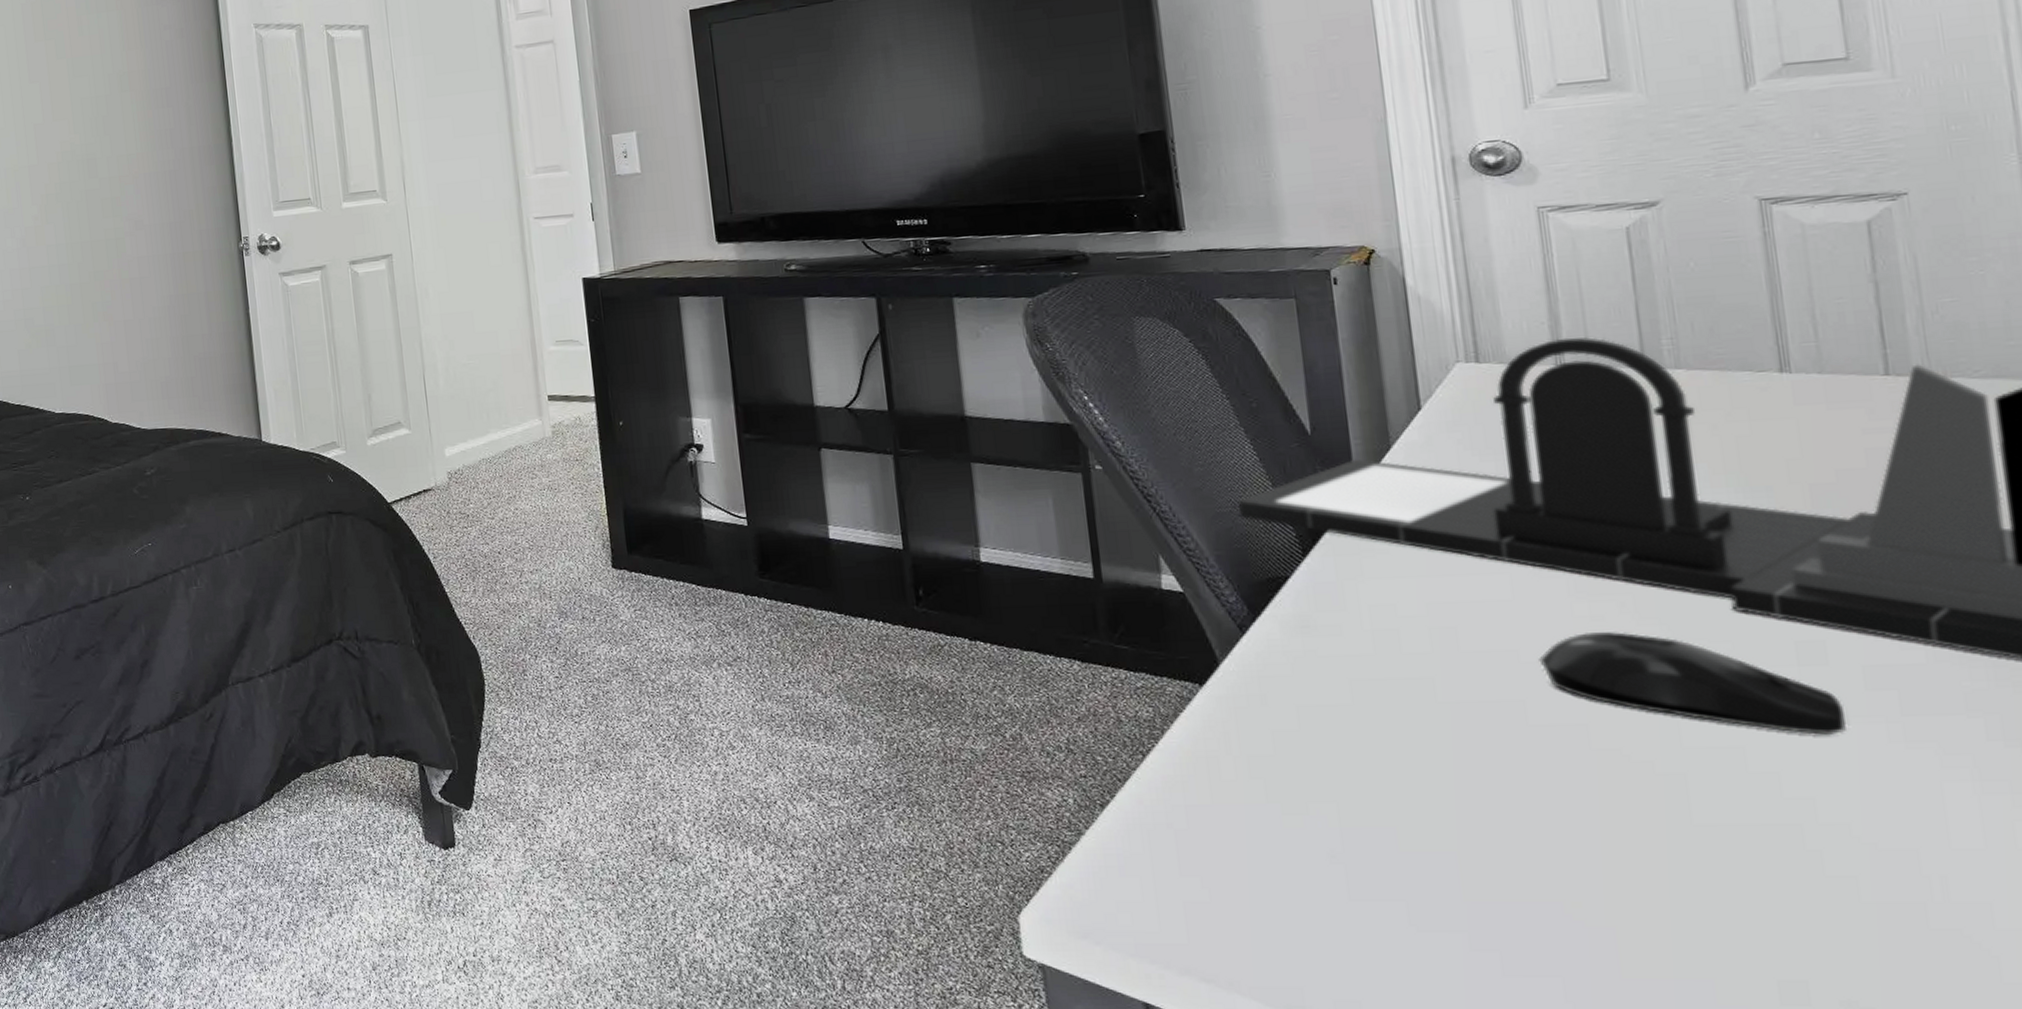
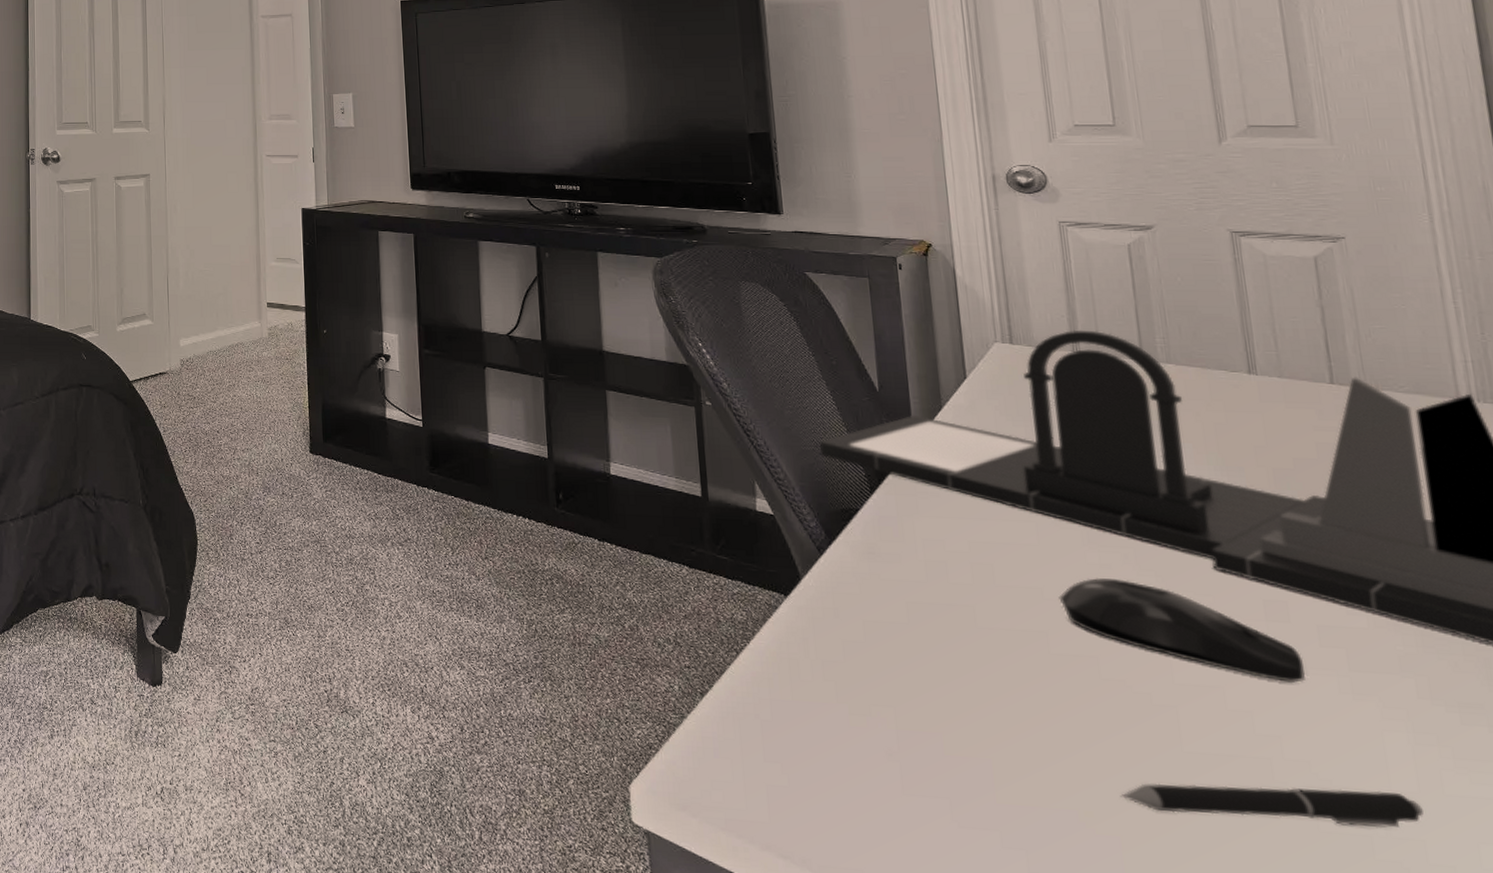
pen: none [1615,850,1991,895] -> present [1120,783,1424,828]

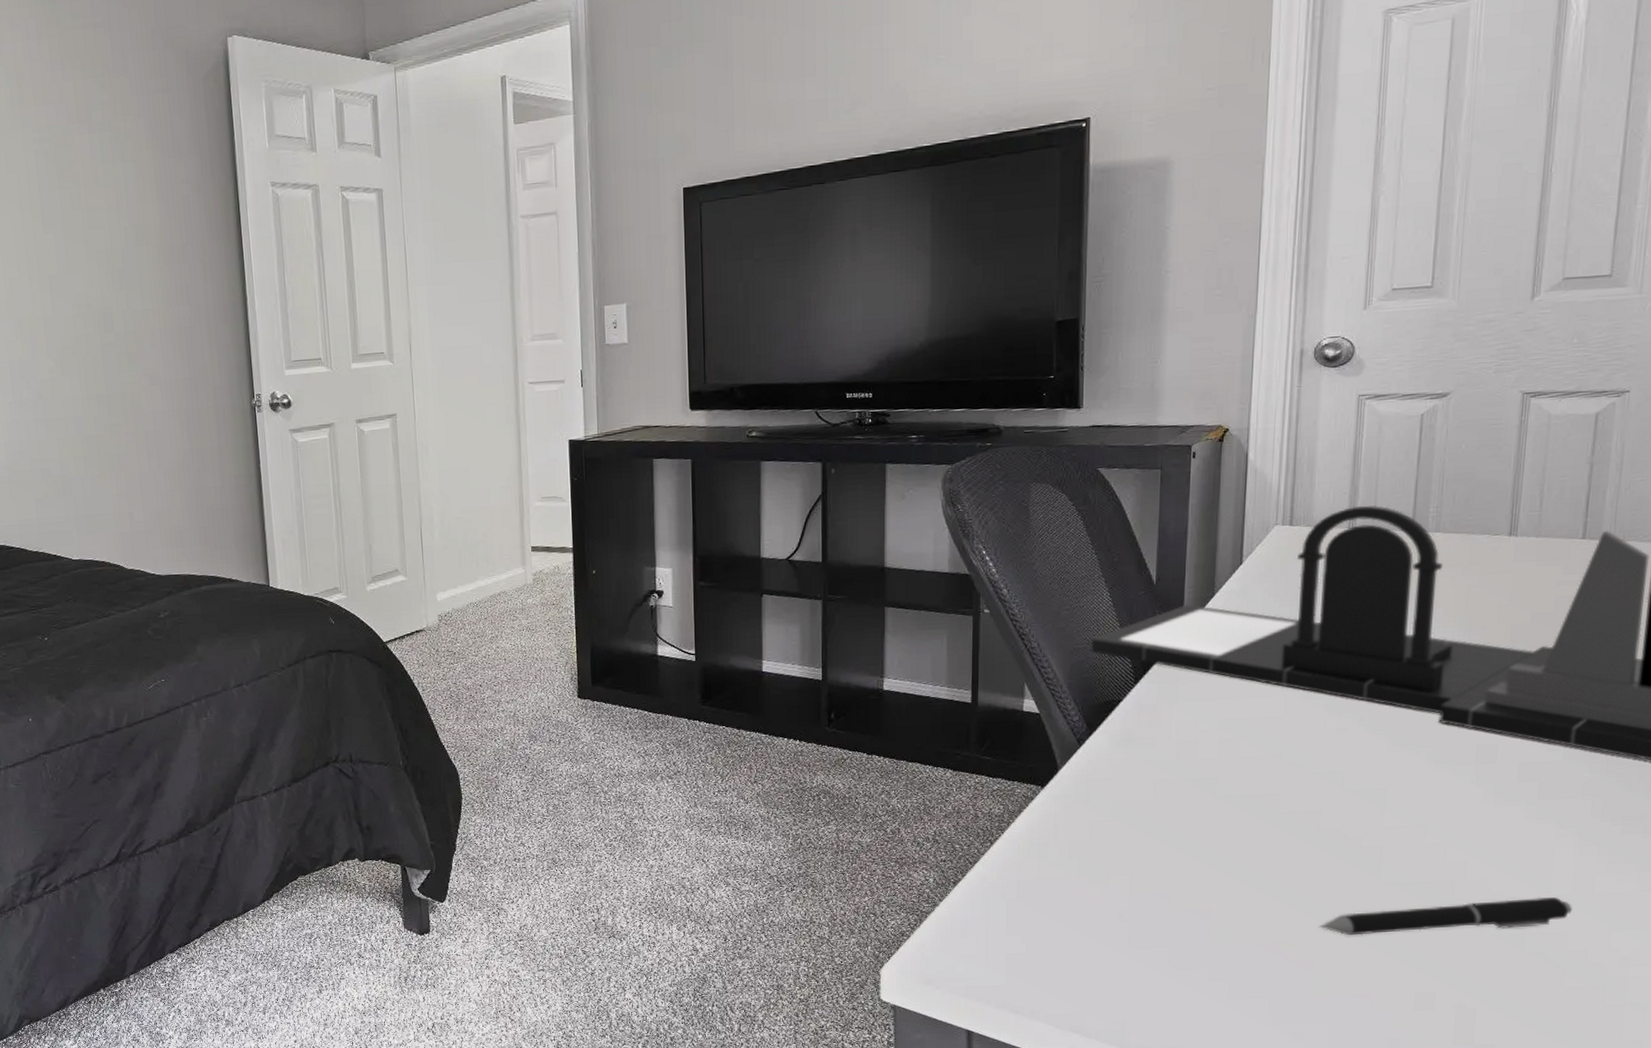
computer mouse: present [1059,578,1305,684] -> none [1295,740,1501,816]

